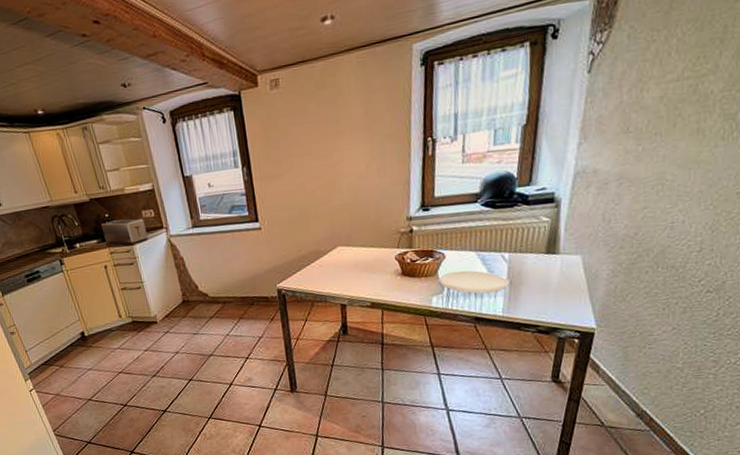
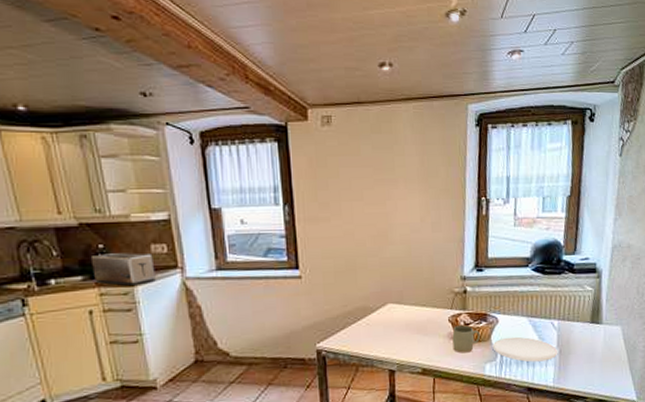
mug: none [399,262,428,288] -> present [452,325,481,353]

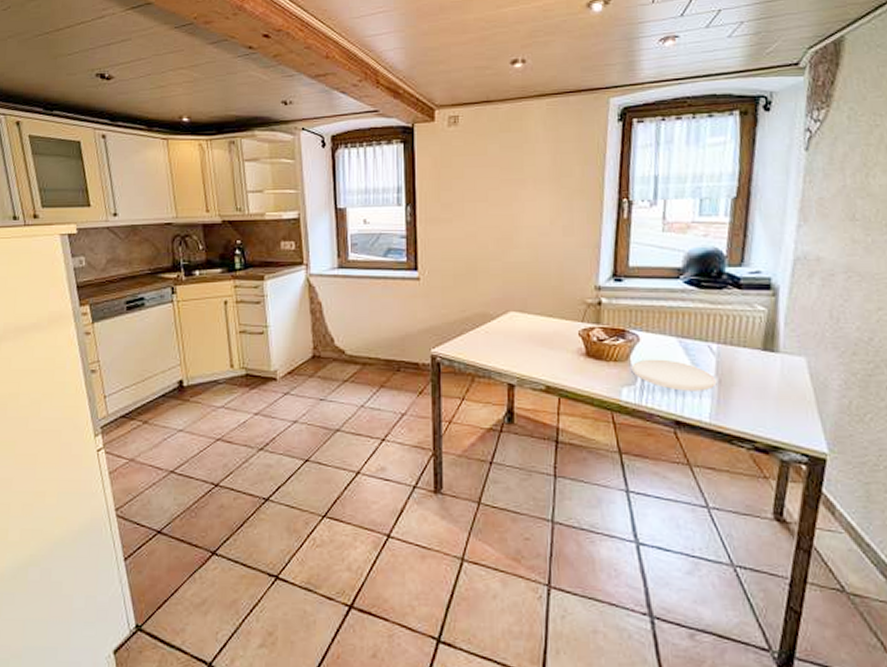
toaster: present [90,252,156,286] -> none [229,247,283,279]
mug: present [452,325,481,353] -> none [582,341,618,373]

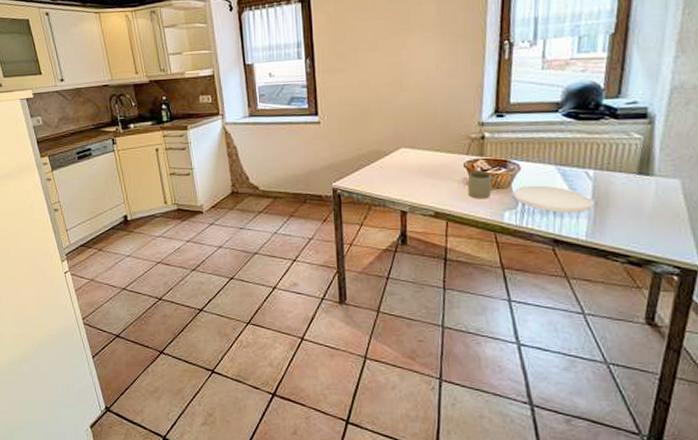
mug: none [582,341,618,373] -> present [467,171,500,199]

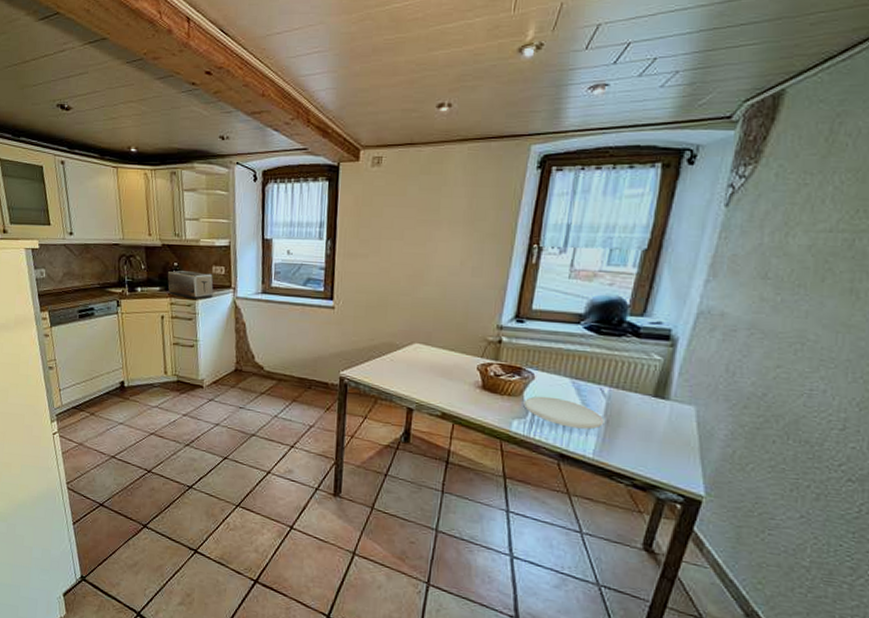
toaster: none [157,102,203,129] -> present [167,270,214,299]
mug: present [467,171,500,199] -> none [478,375,512,405]

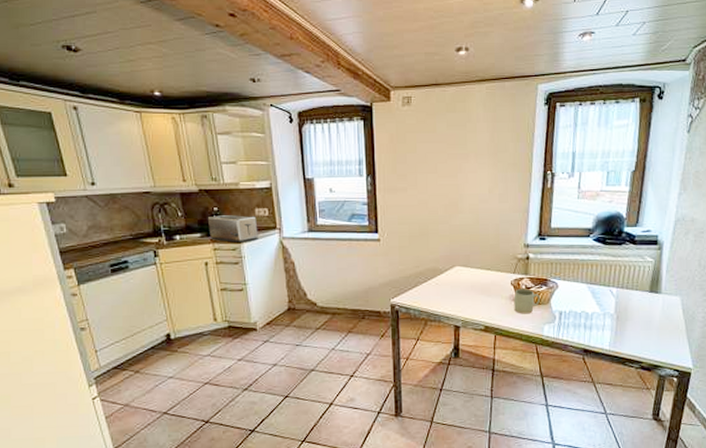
mug: none [478,375,512,405] -> present [514,289,541,314]
plate: present [523,396,605,430] -> none [551,301,615,326]

